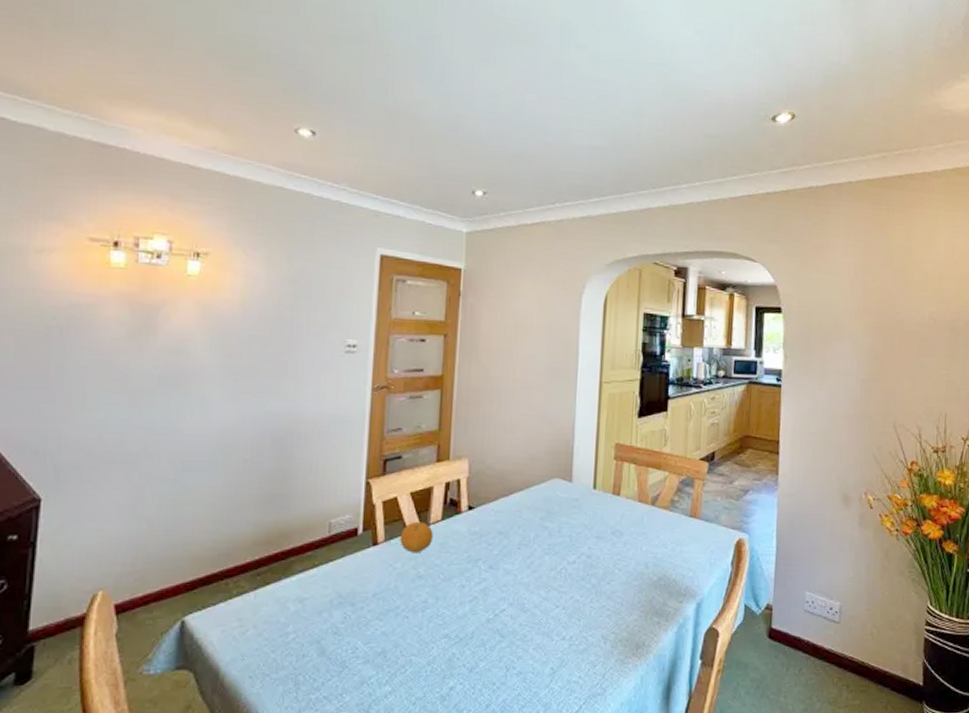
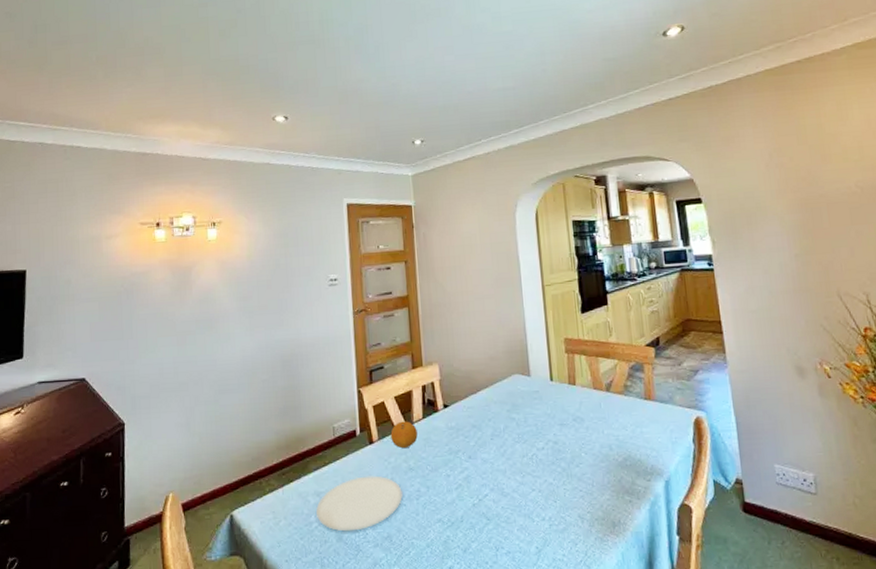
plate: none [296,582,406,645] -> present [316,475,403,532]

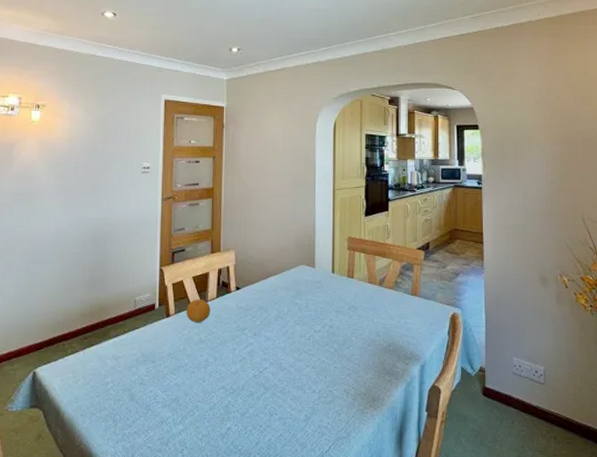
plate: present [316,475,403,532] -> none [113,345,192,393]

